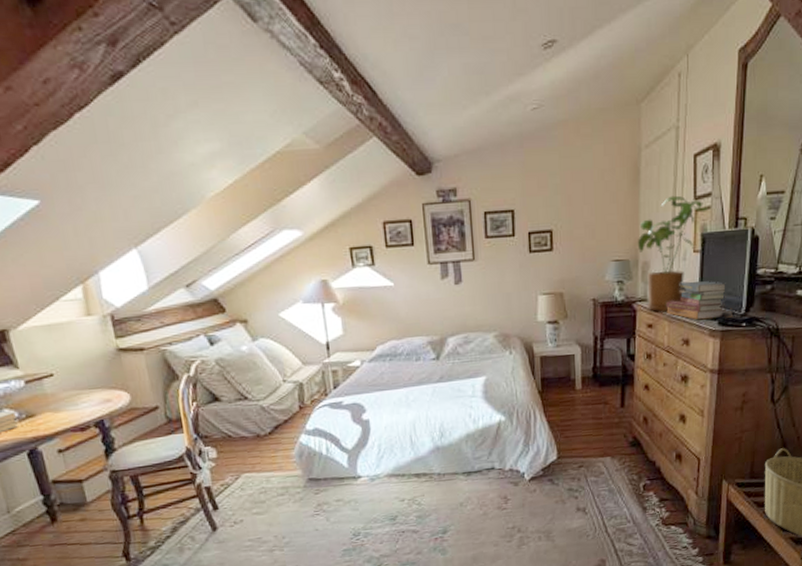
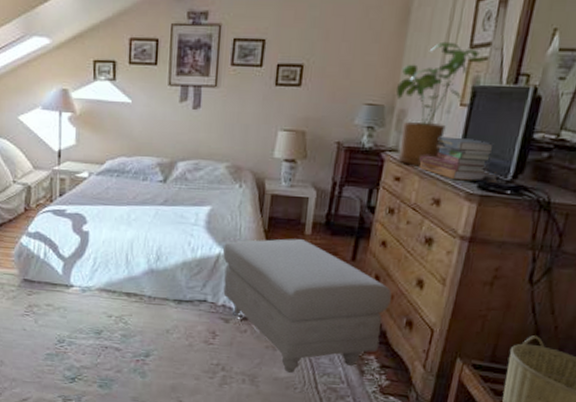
ottoman: none [503,394,660,522] -> present [223,238,392,373]

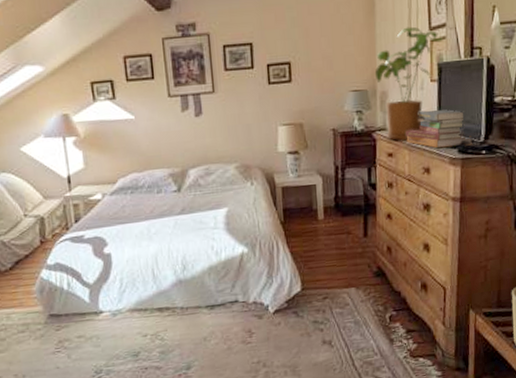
ottoman: present [223,238,392,373] -> none [246,225,405,356]

